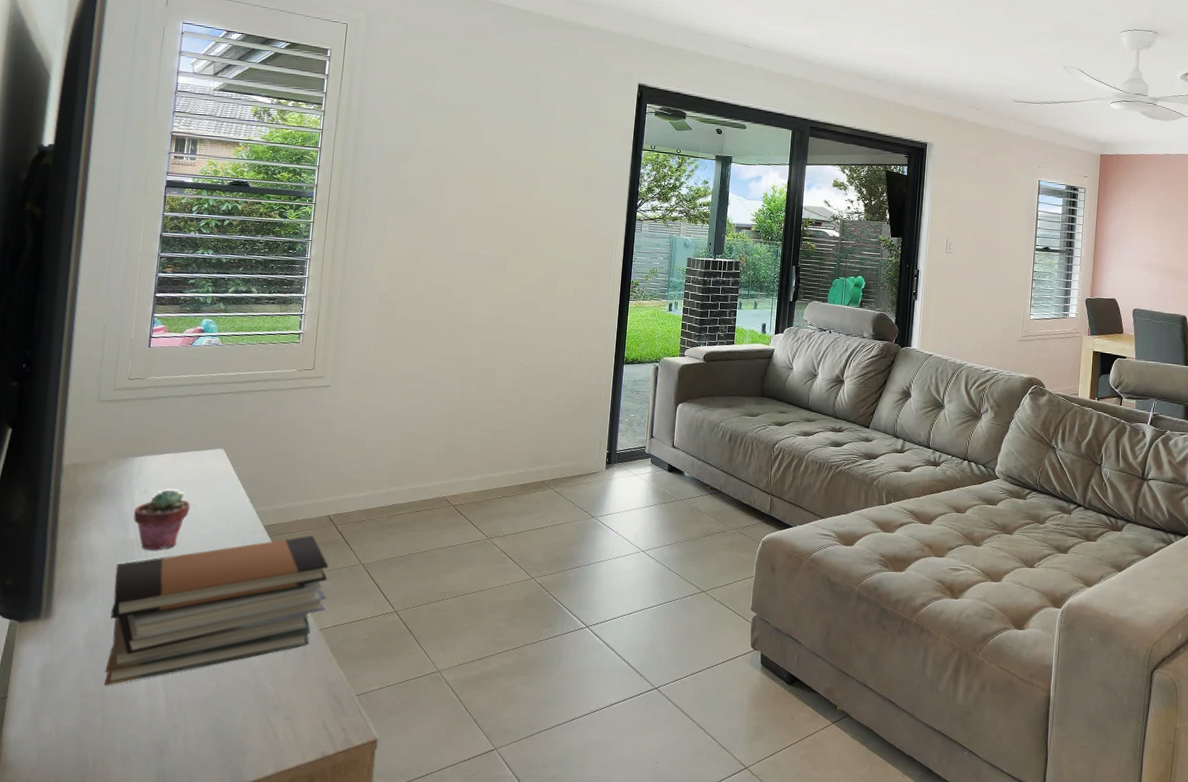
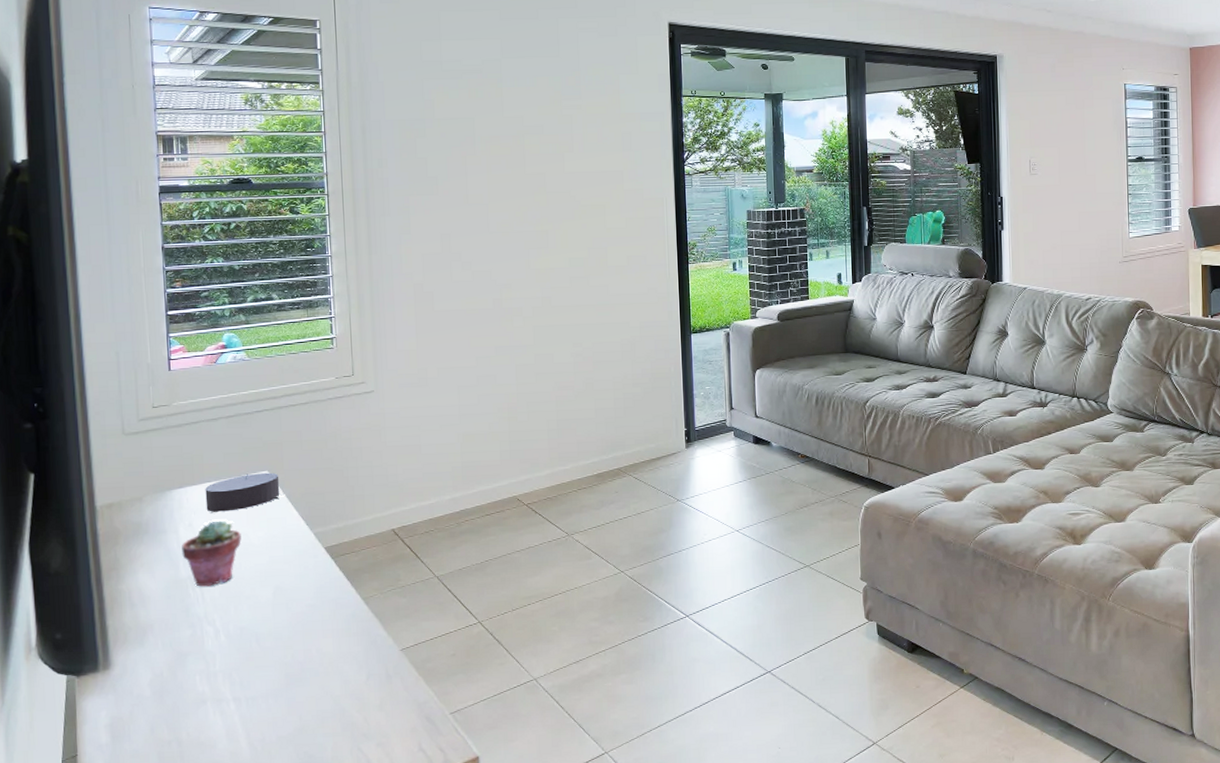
book stack: present [104,535,329,686] -> none [171,552,404,733]
candle: none [162,449,235,483] -> present [205,472,284,514]

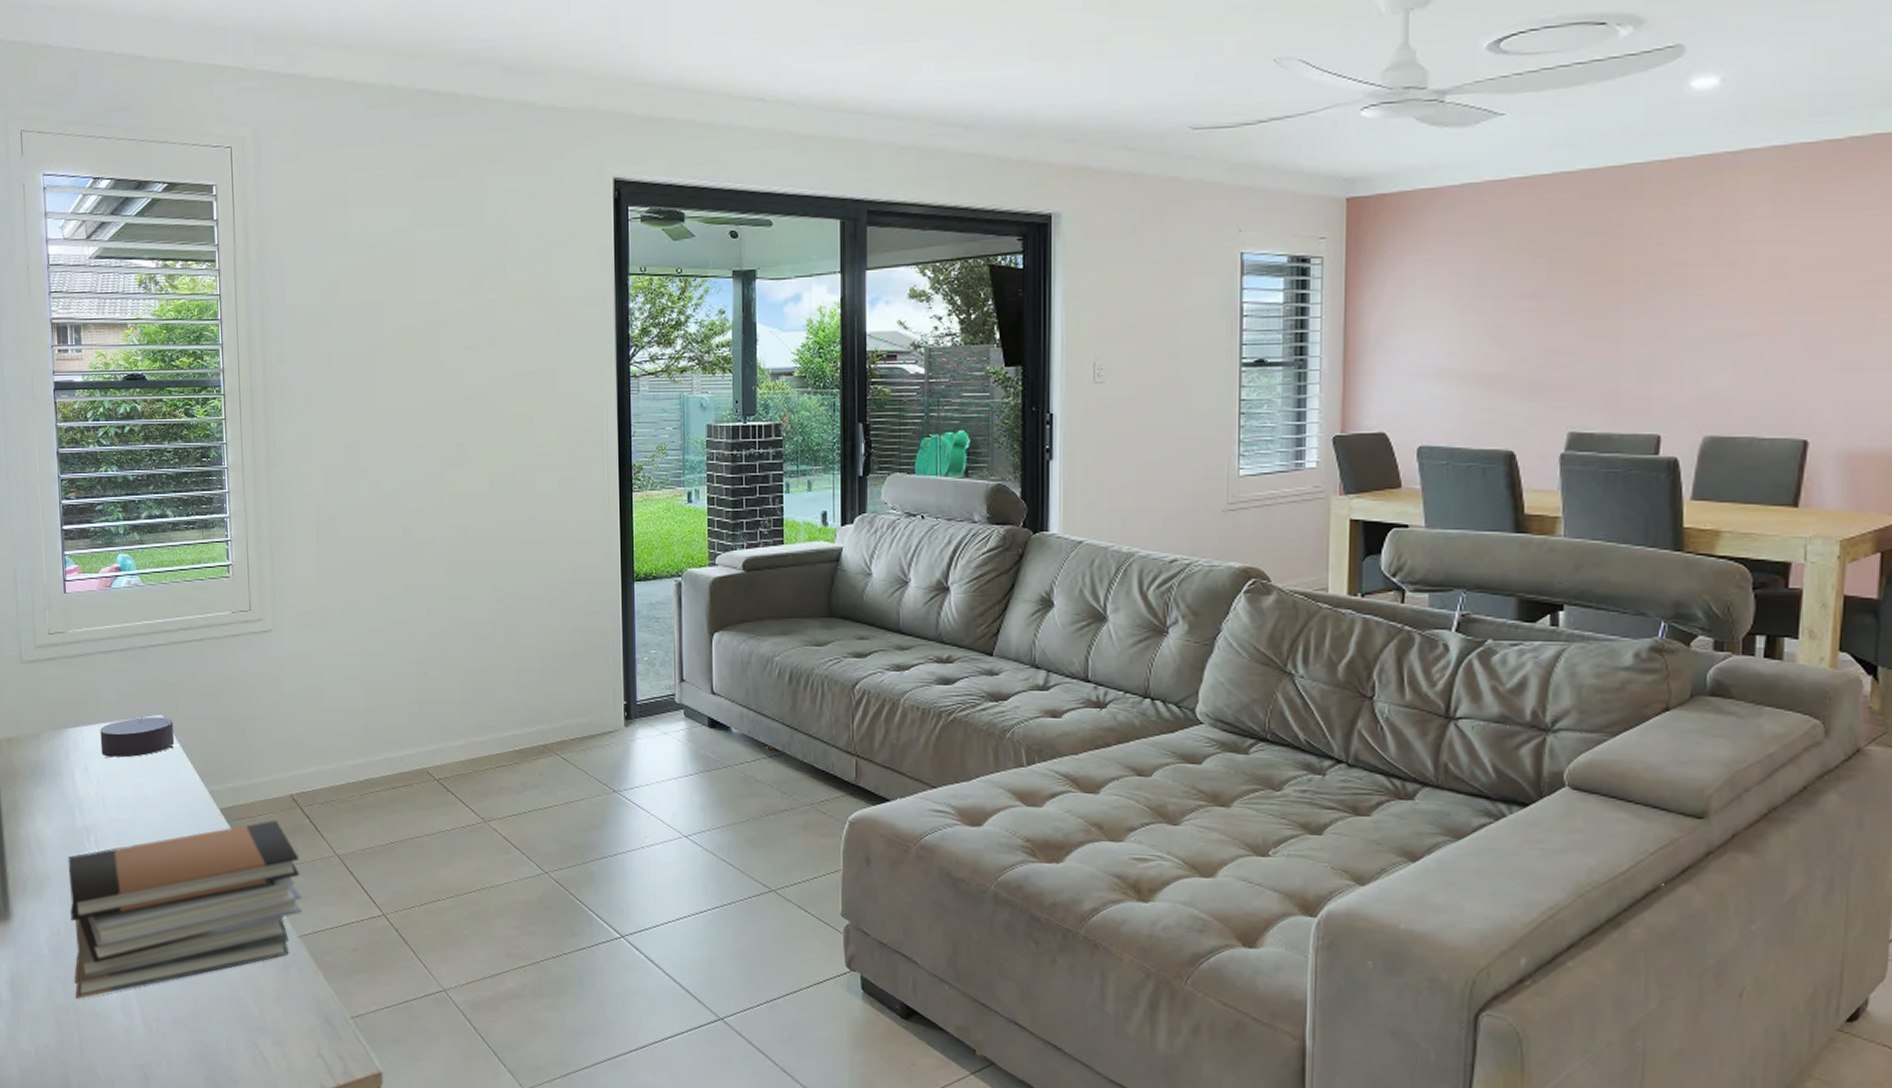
book stack: none [171,552,404,733] -> present [68,819,303,999]
potted succulent: present [182,520,242,587] -> none [77,766,136,840]

